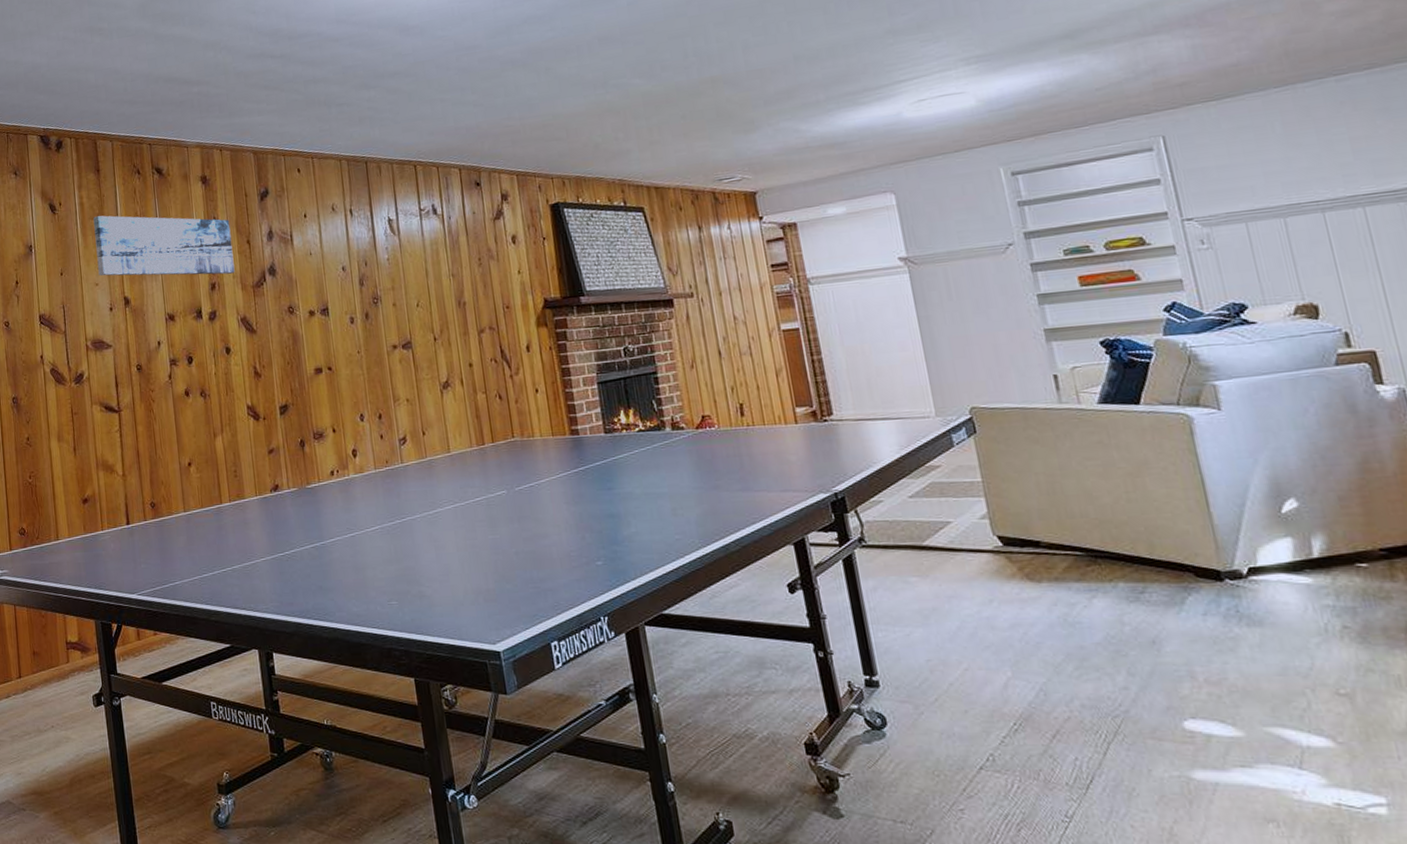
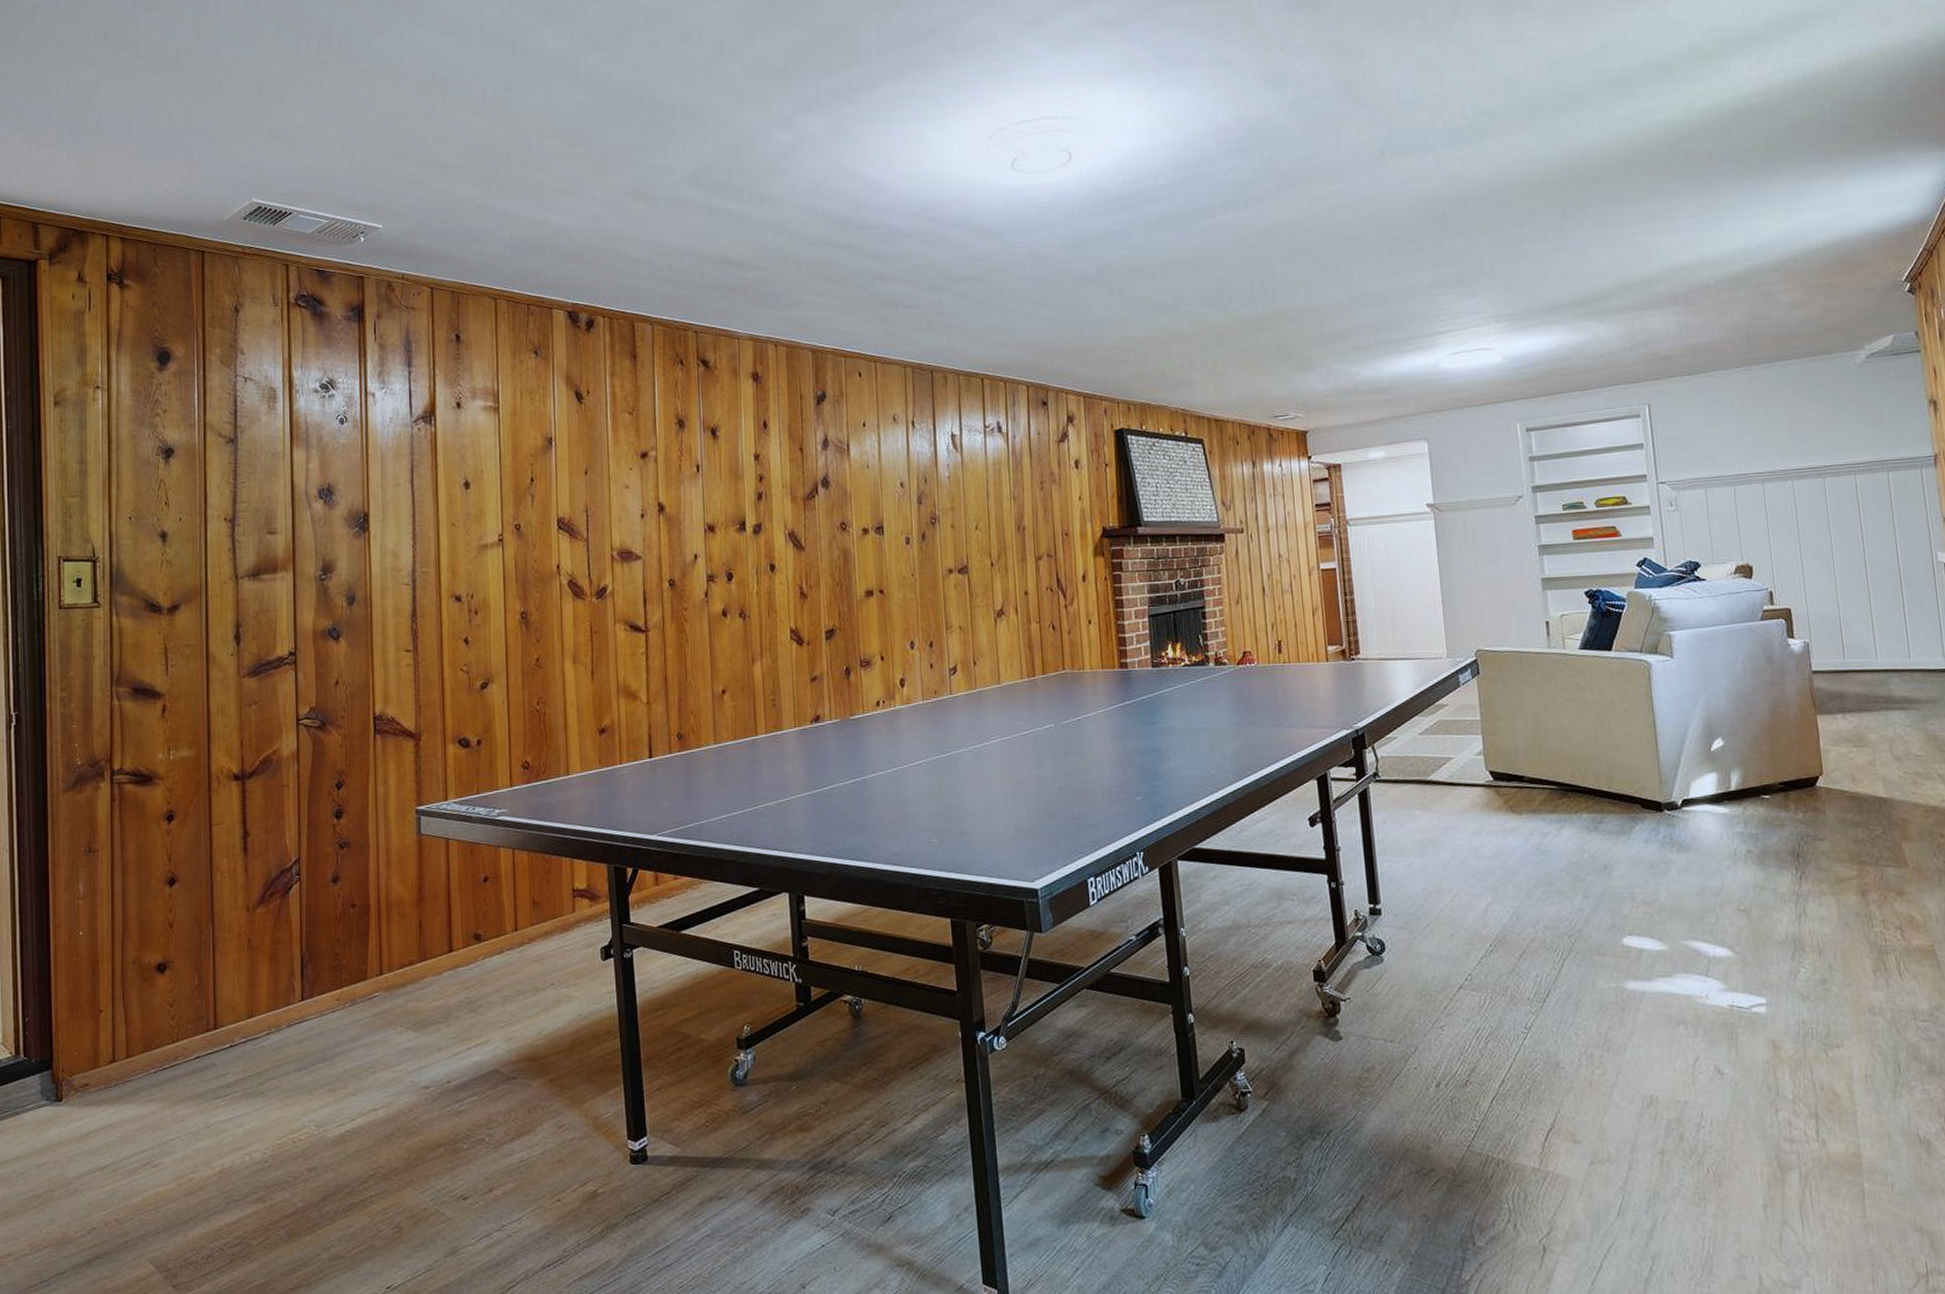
wall art: present [93,215,235,276] -> none [626,408,785,484]

